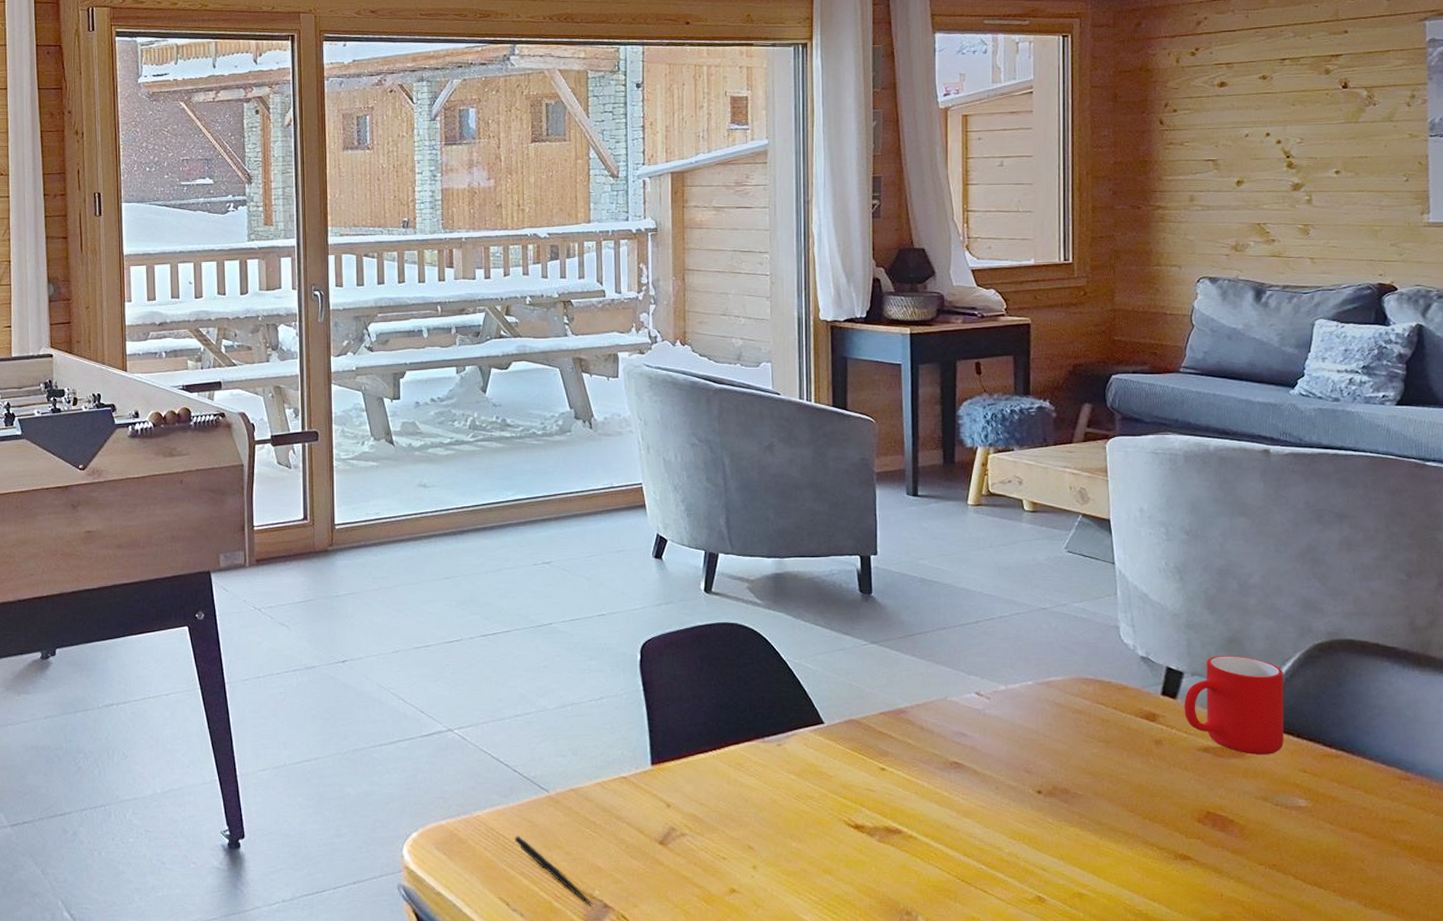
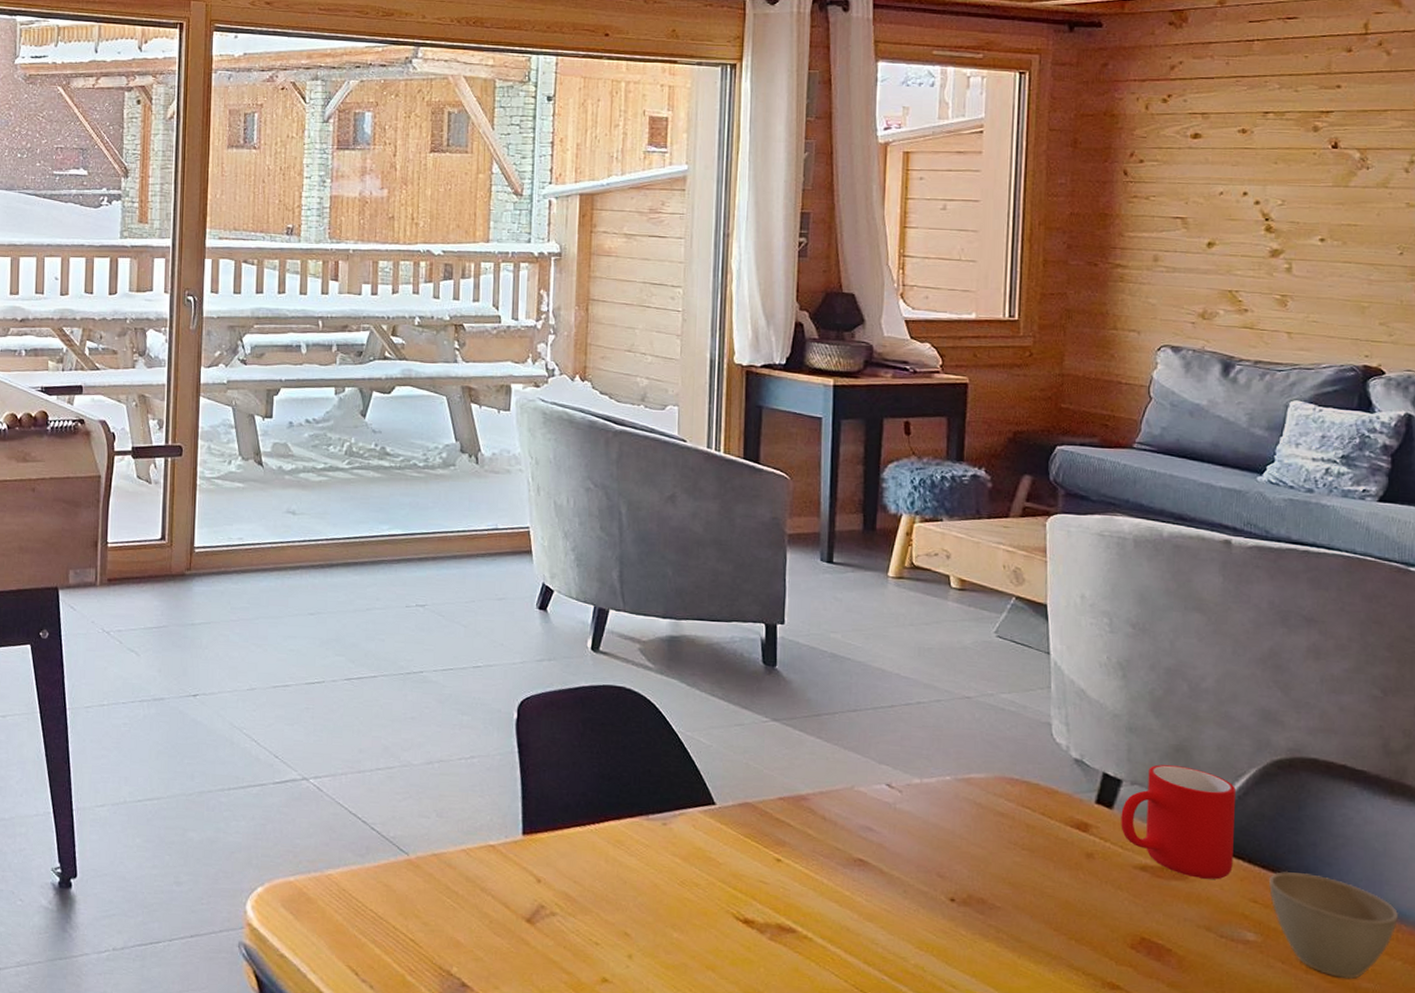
pen: present [515,836,593,905] -> none [369,900,450,983]
cup: none [1316,742,1430,833] -> present [1269,871,1399,979]

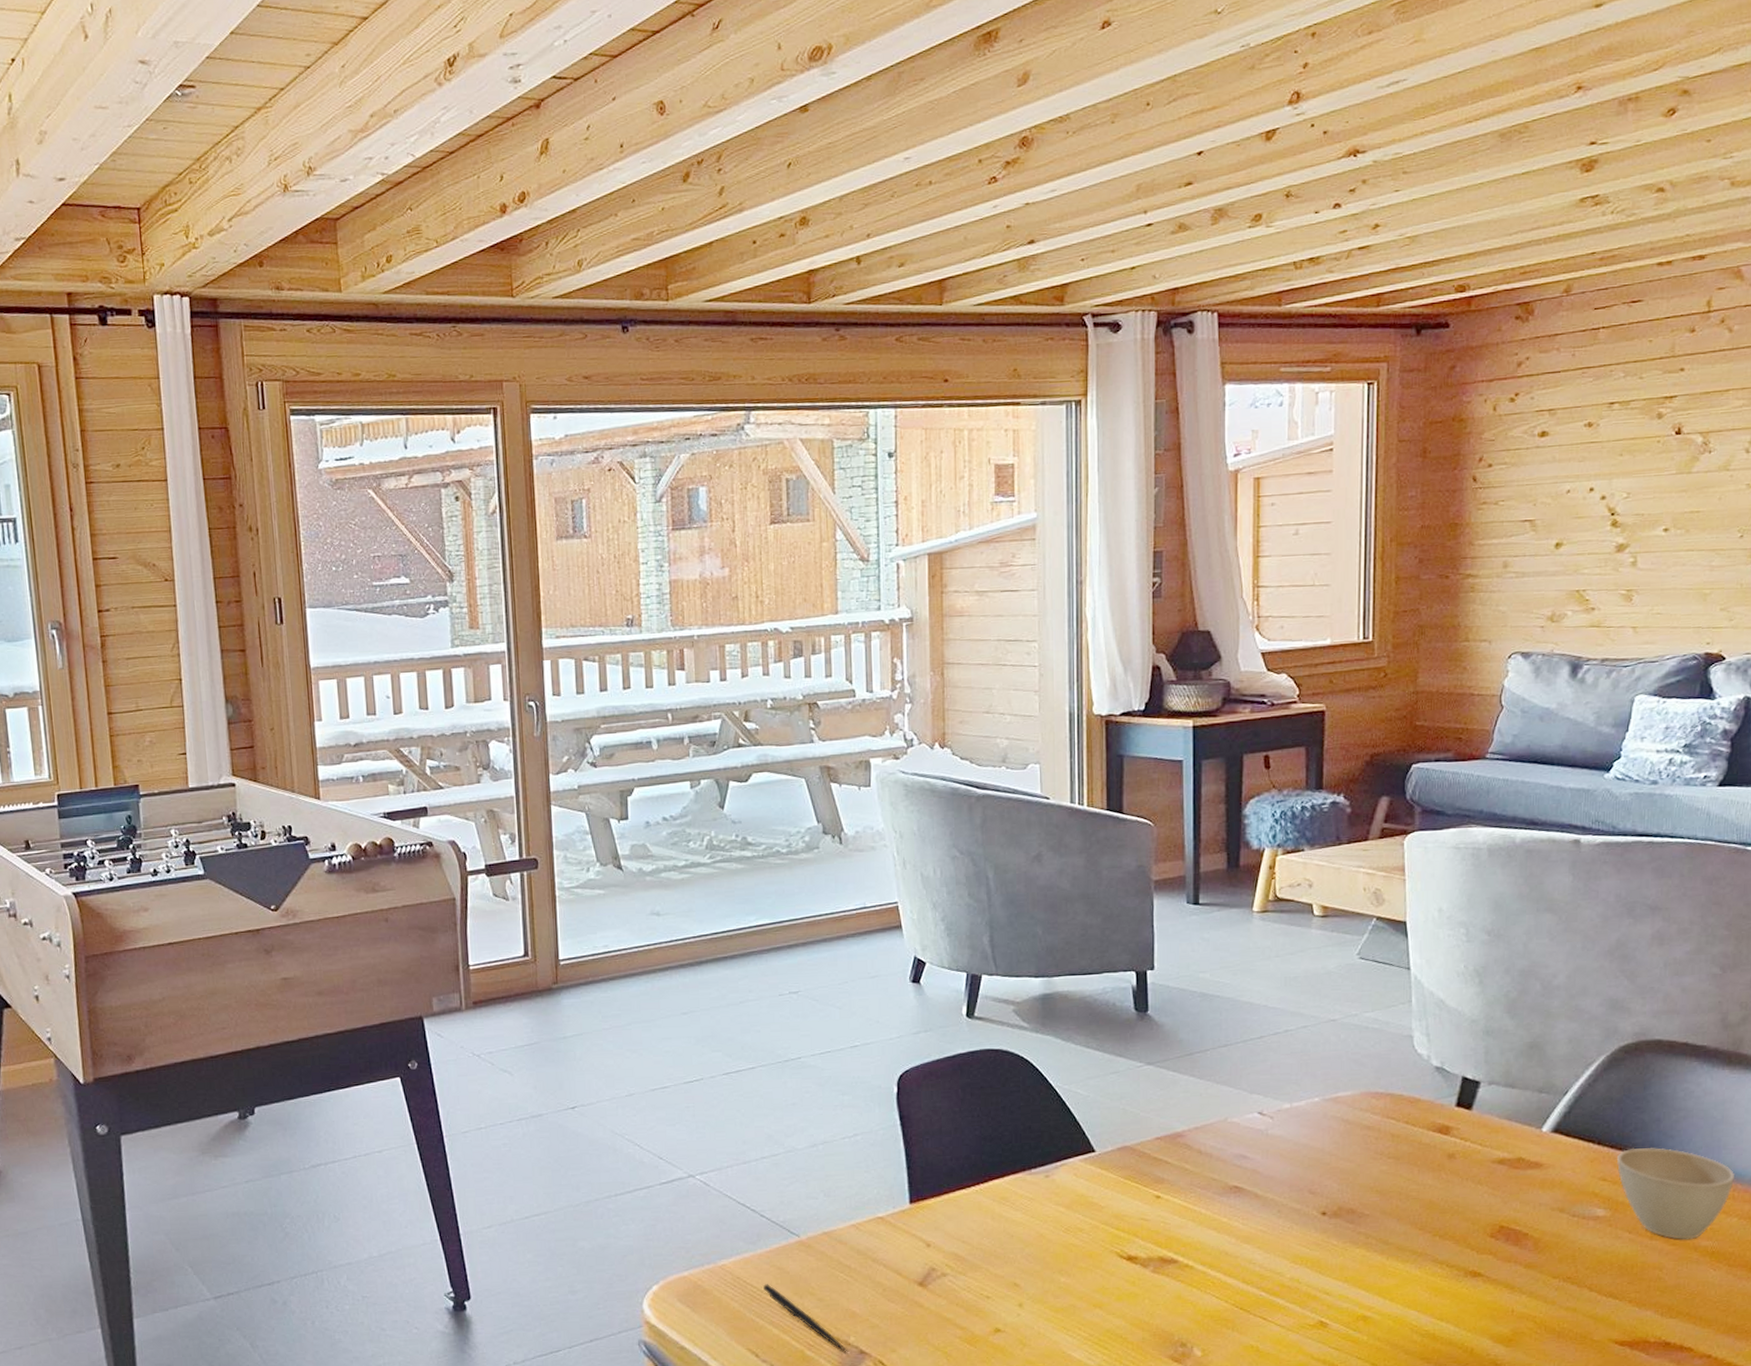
pen: none [369,900,450,983] -> present [763,1284,848,1352]
cup: present [1121,764,1236,880] -> none [1480,1061,1586,1165]

